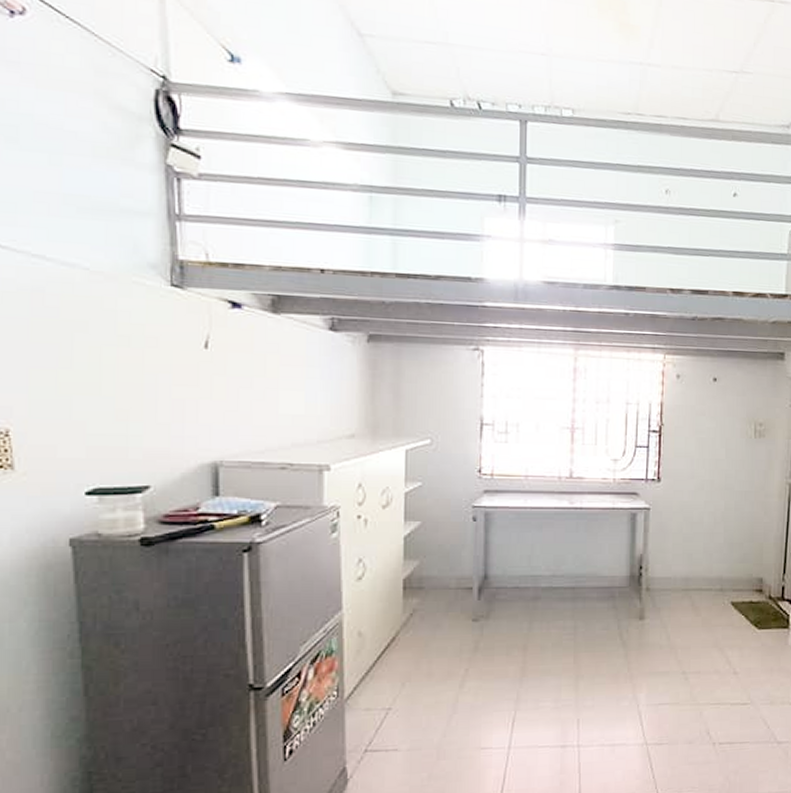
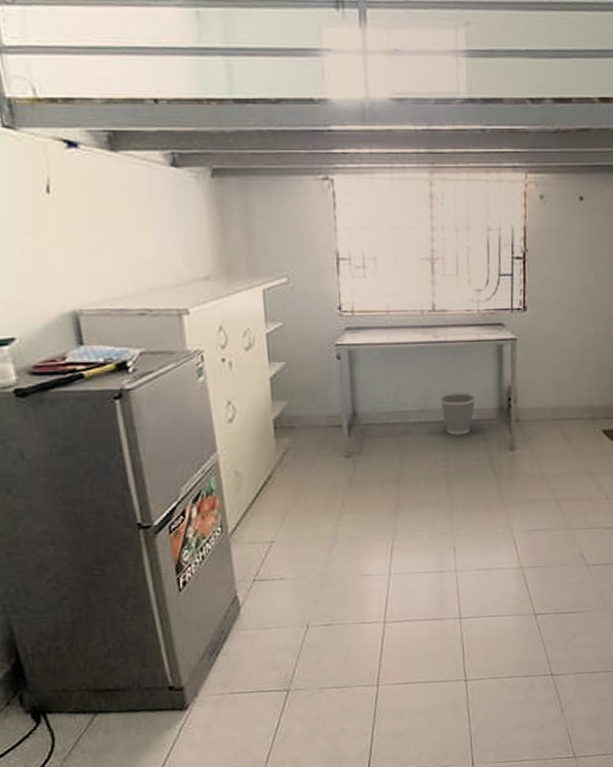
wastebasket: none [571,558,608,602] -> present [439,392,476,435]

